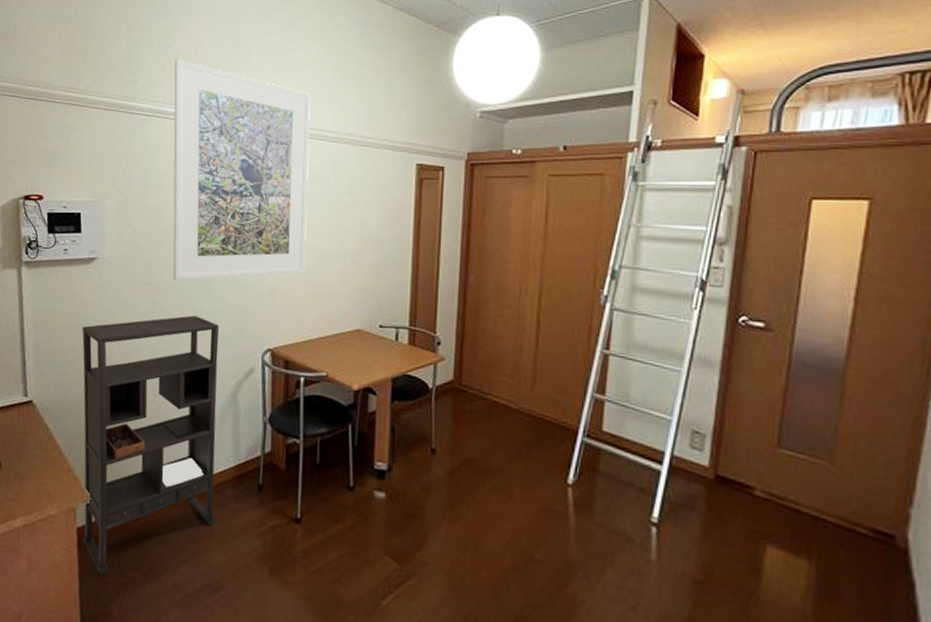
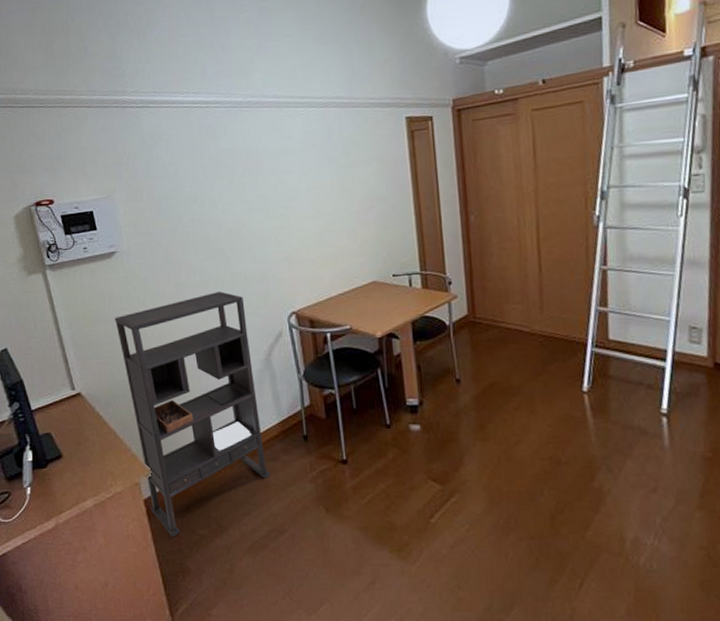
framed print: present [173,58,311,281] -> none [157,46,316,262]

